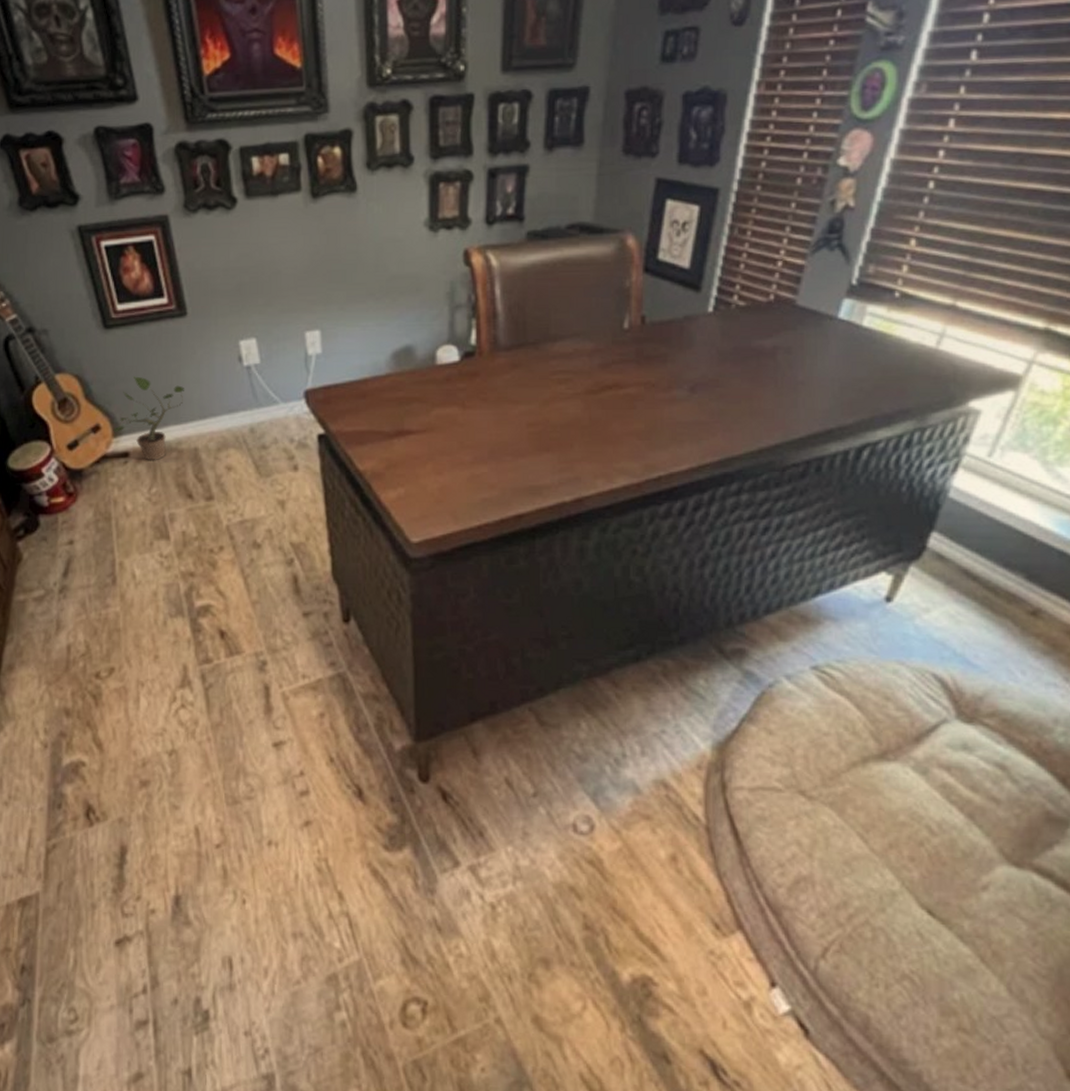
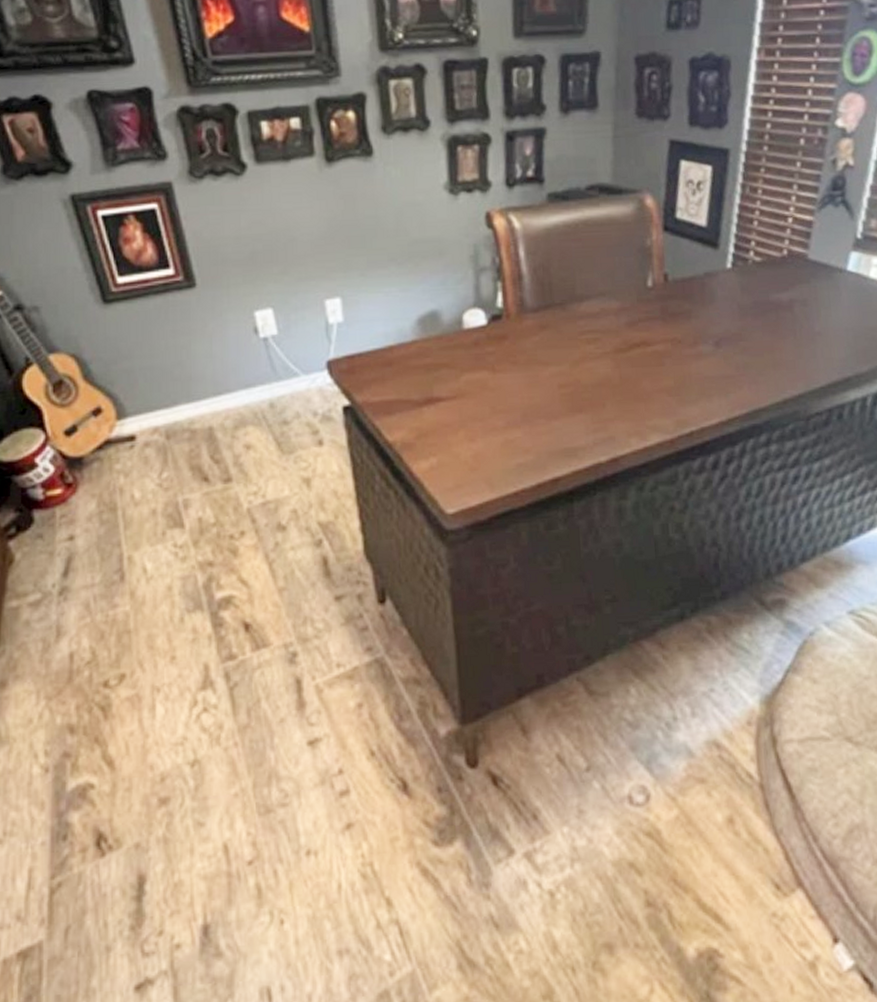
potted plant: present [113,376,184,461] -> none [116,353,196,444]

